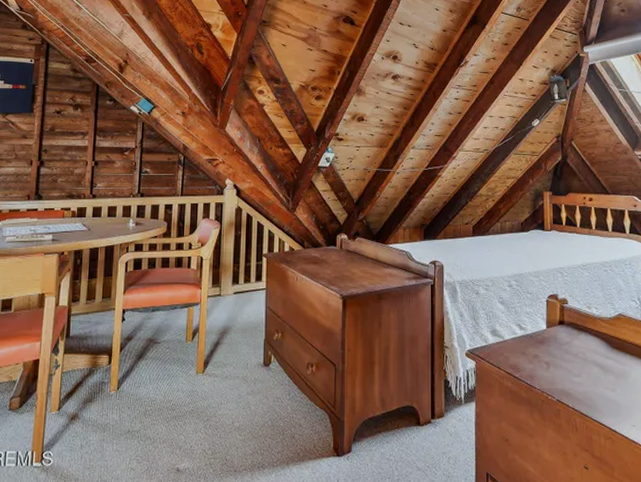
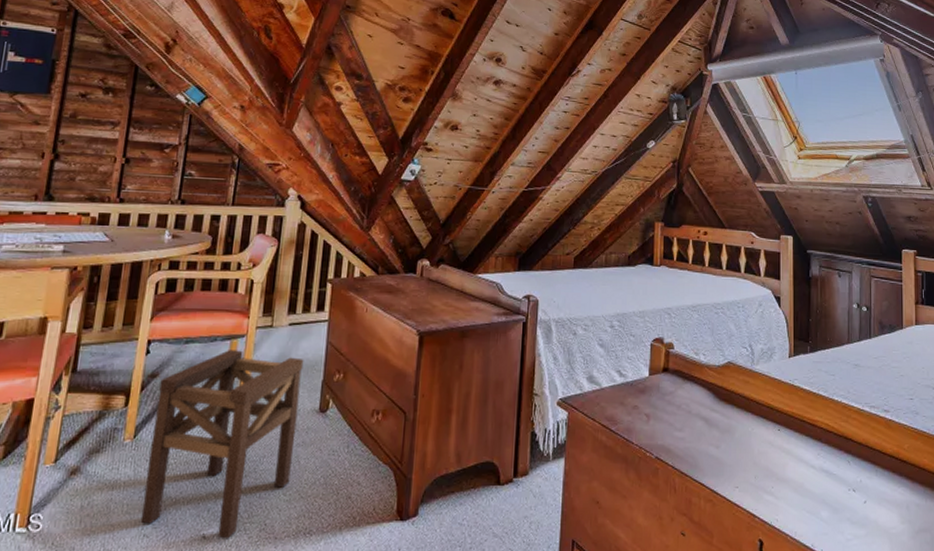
stool: none [127,316,248,472] -> present [140,350,304,539]

